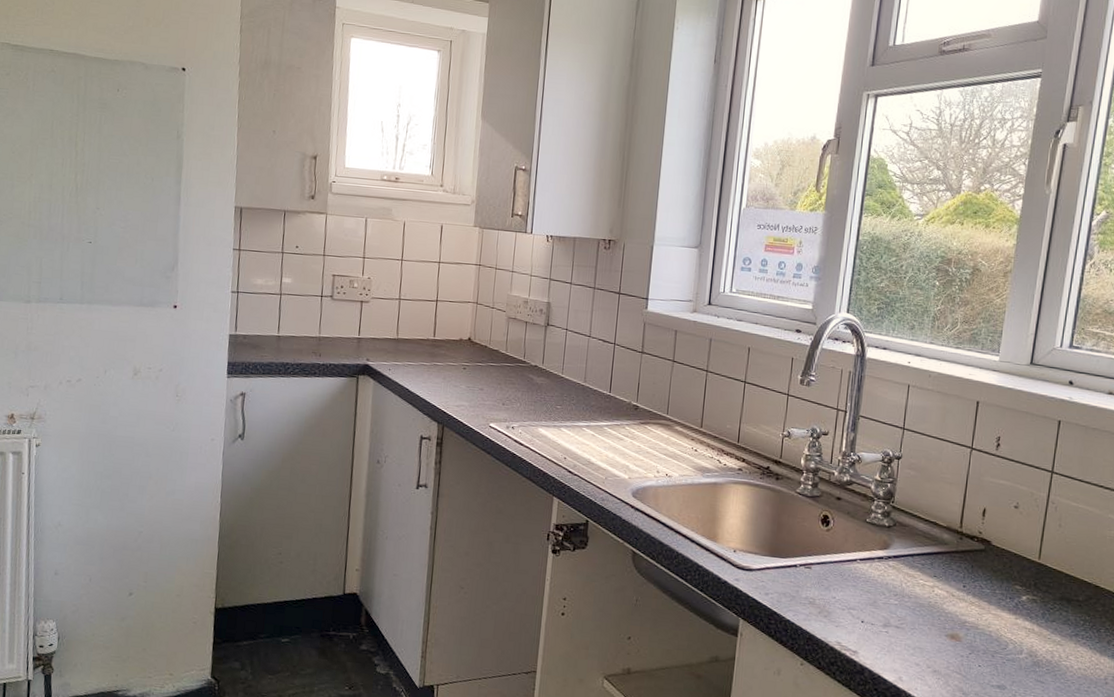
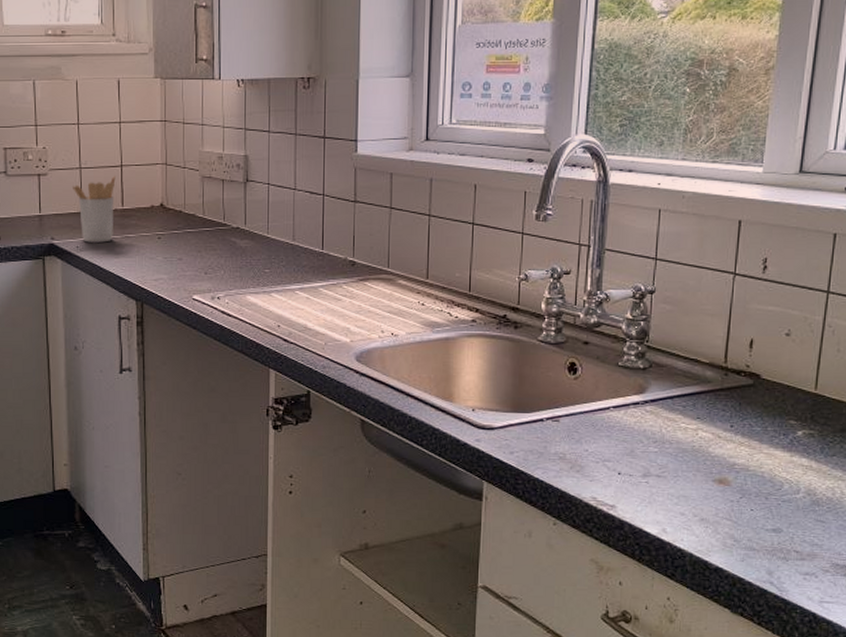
utensil holder: none [391,309,431,368] -> present [73,175,116,243]

